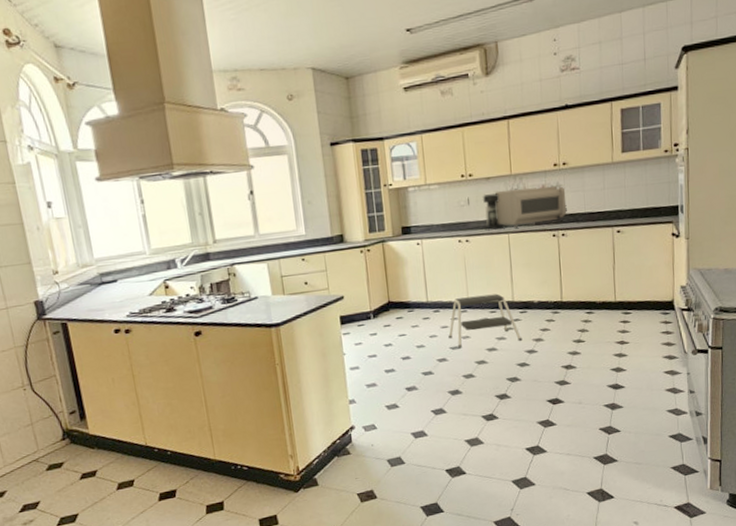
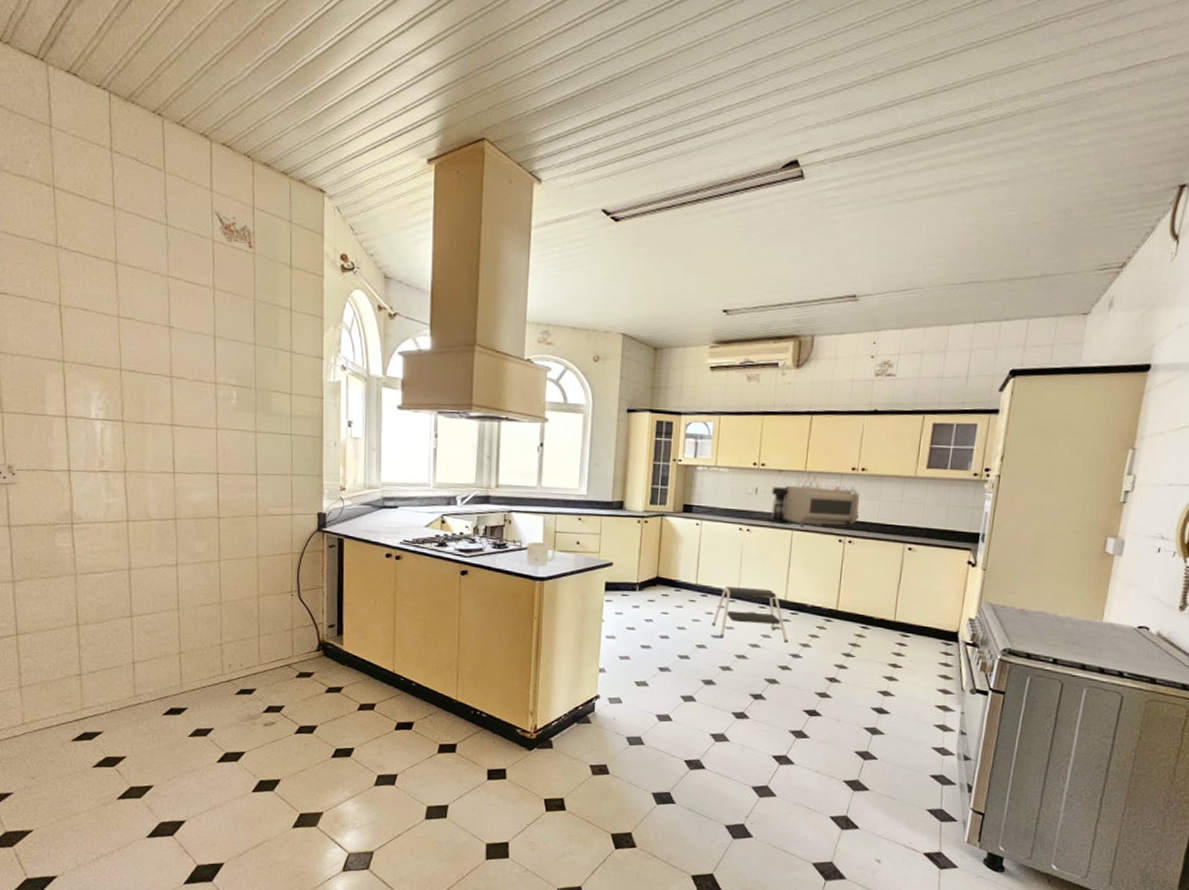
mug: none [255,289,286,315] -> present [526,542,555,567]

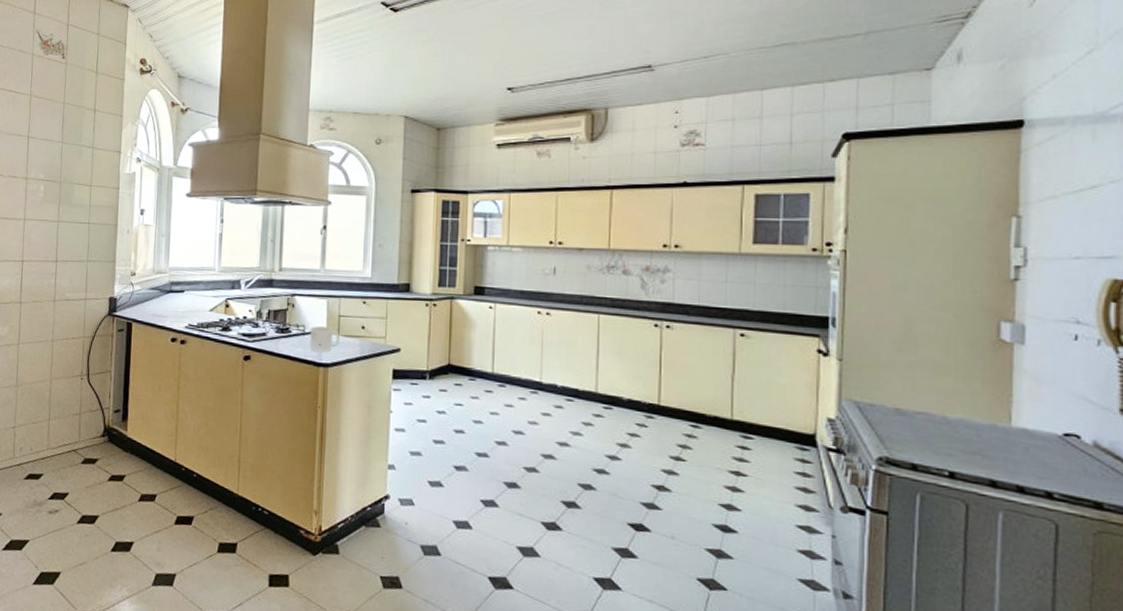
step stool: present [712,587,789,644] -> none [512,376,604,443]
coffee maker: present [767,487,790,524] -> none [569,266,595,307]
microwave: present [782,485,861,529] -> none [586,264,676,312]

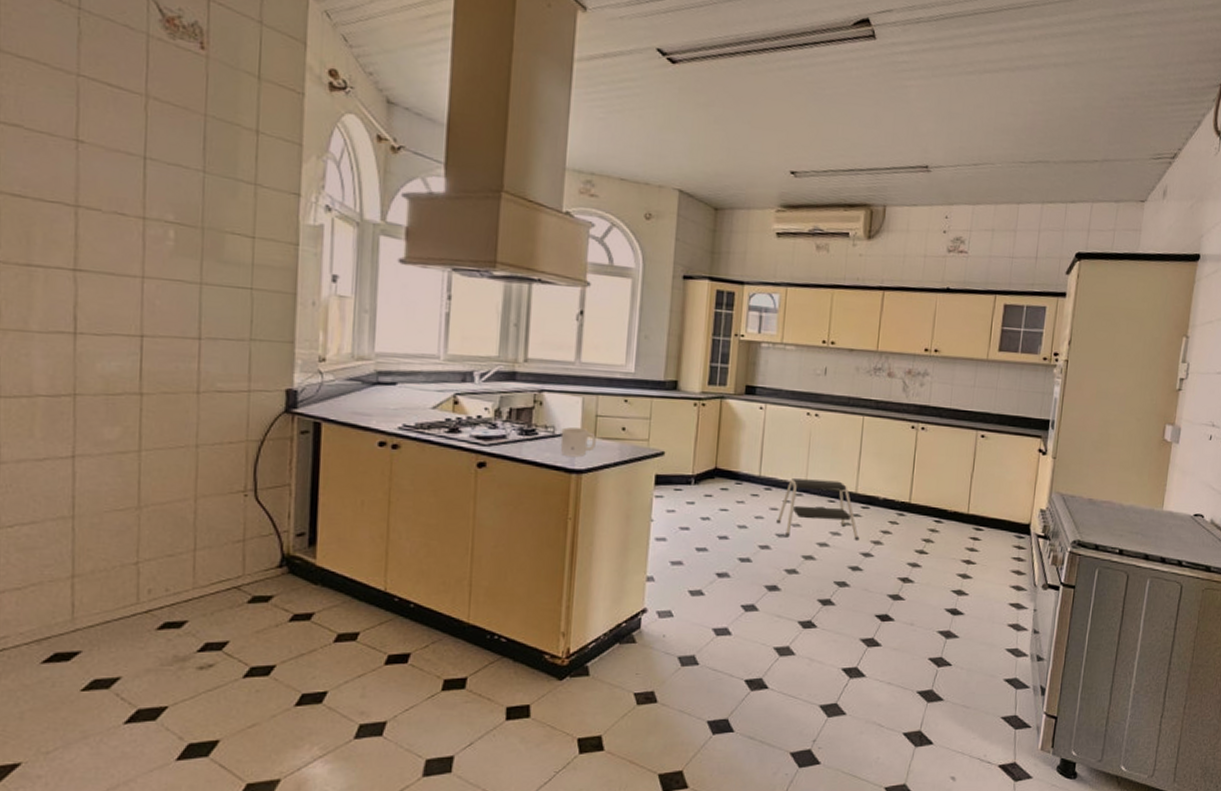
step stool: none [512,376,604,443] -> present [776,478,860,542]

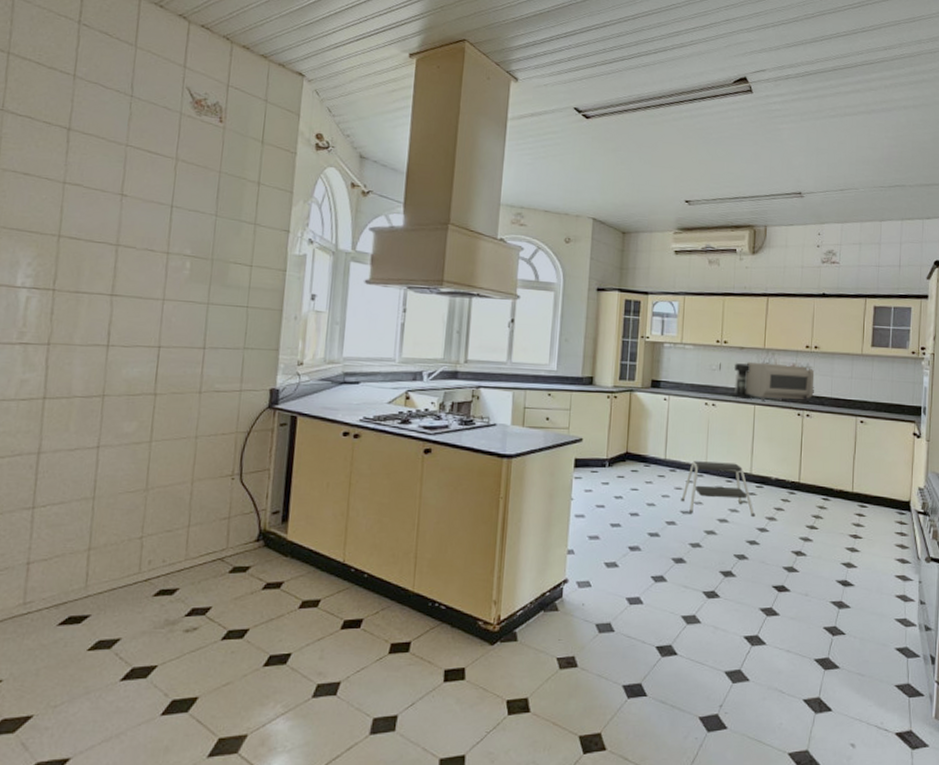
mug: present [560,427,596,458] -> none [494,418,524,444]
coffee maker: none [837,367,861,409] -> present [731,363,752,399]
microwave: none [852,366,934,415] -> present [745,361,815,403]

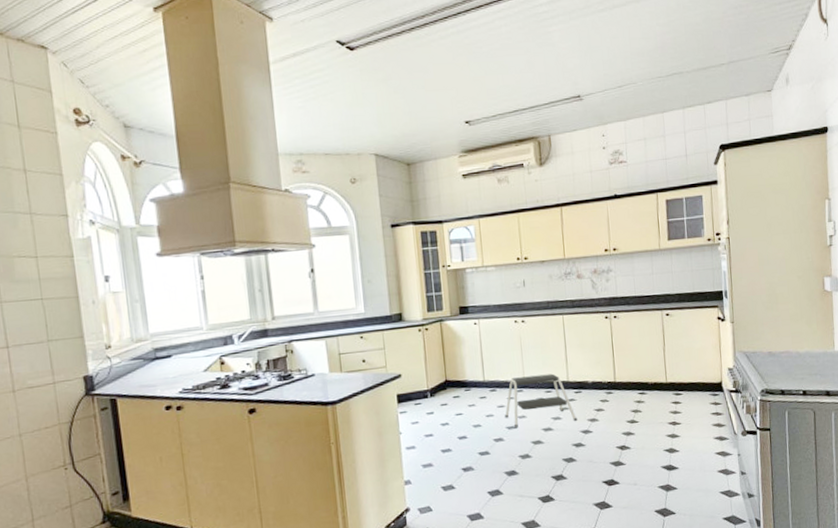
coffee maker: present [731,363,752,399] -> none [537,276,559,311]
microwave: present [745,361,815,403] -> none [550,269,618,310]

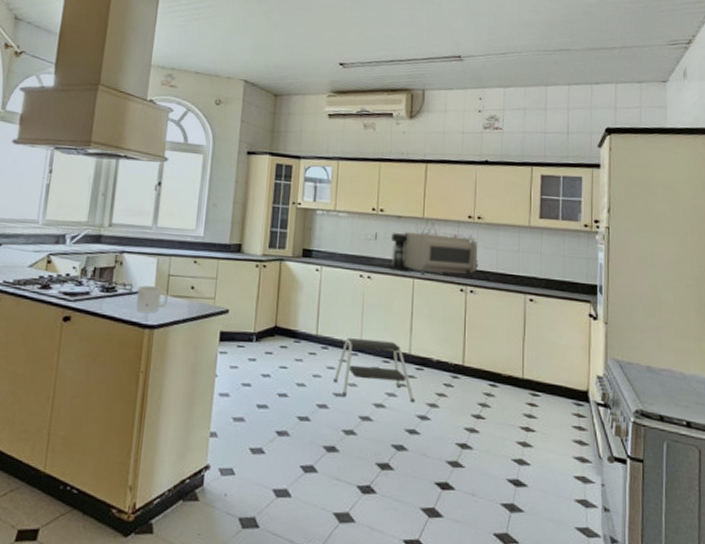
mug: none [312,366,343,393] -> present [136,285,168,314]
coffee maker: none [537,276,559,311] -> present [387,233,411,272]
microwave: none [550,269,618,310] -> present [402,231,478,278]

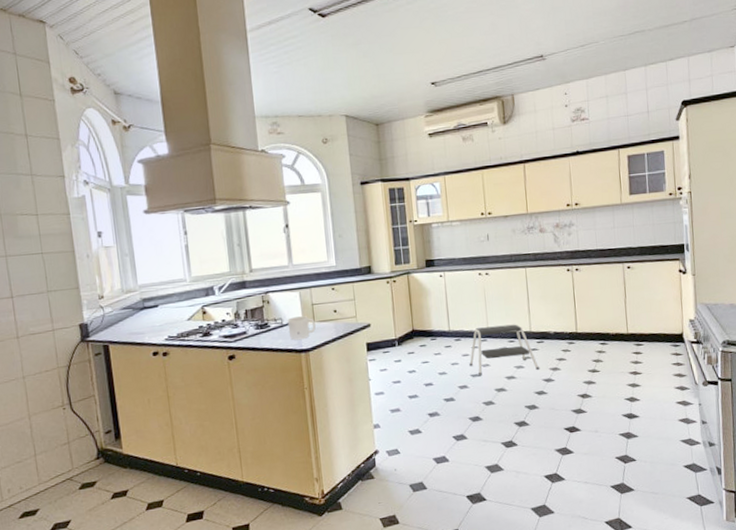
coffee maker: present [387,233,411,272] -> none [500,230,522,264]
microwave: present [402,231,478,278] -> none [513,223,580,263]

